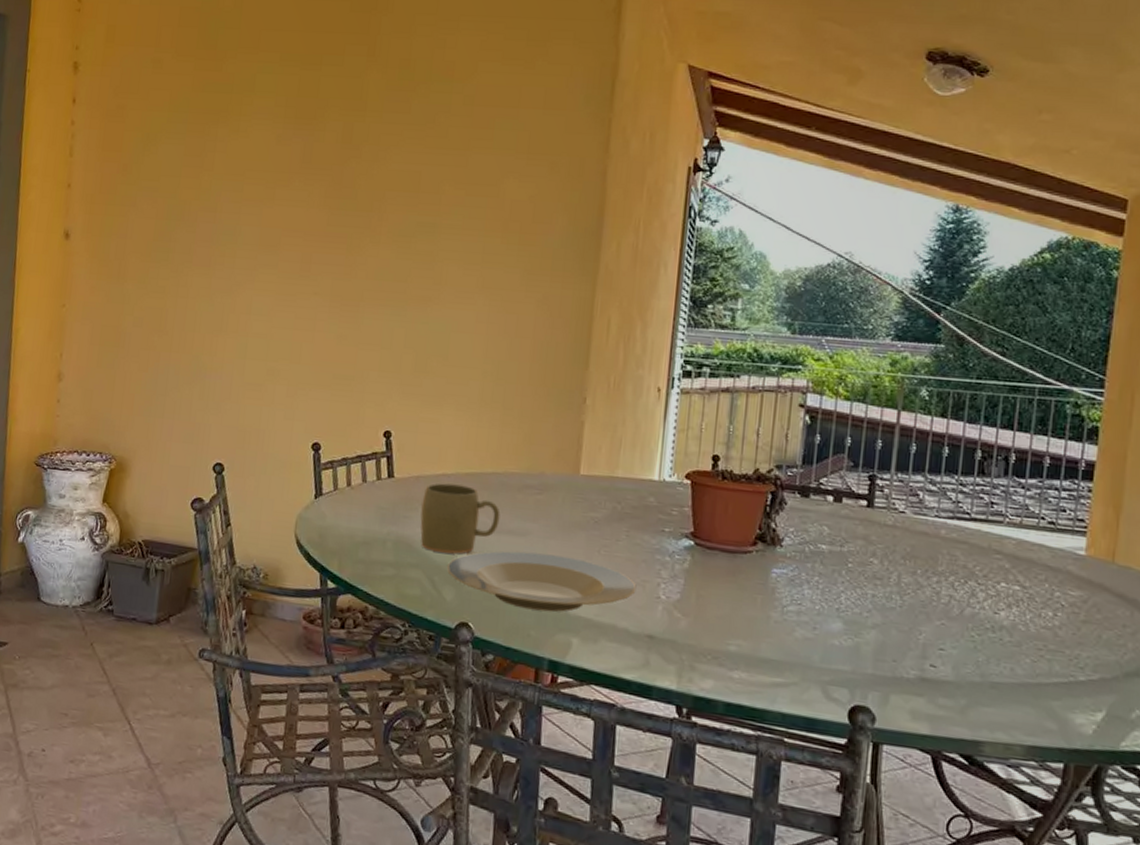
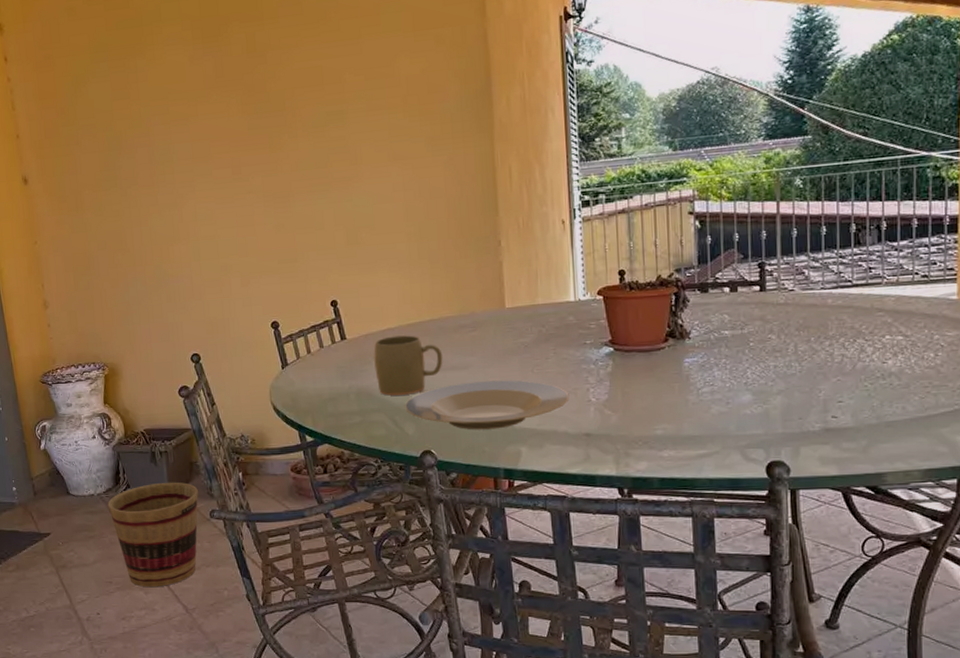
basket: none [82,605,191,731] -> present [107,482,198,588]

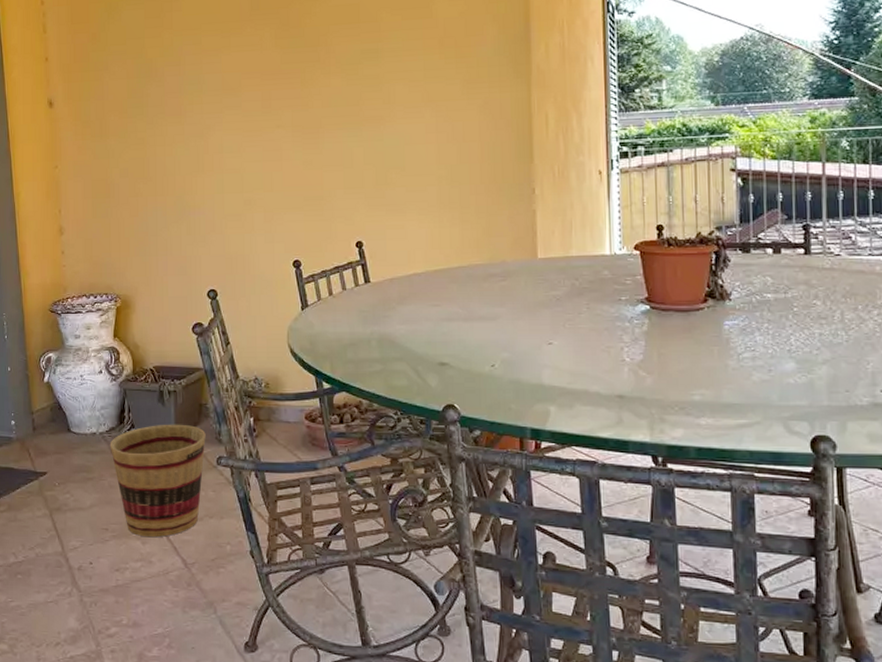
mug: present [374,335,443,396] -> none [398,281,471,344]
plate: present [404,379,570,430] -> none [427,333,602,386]

